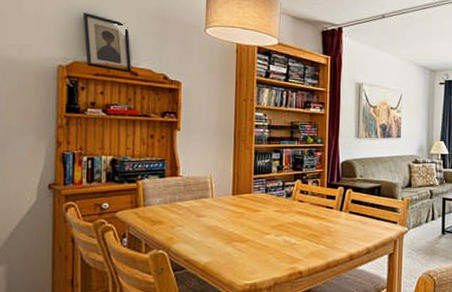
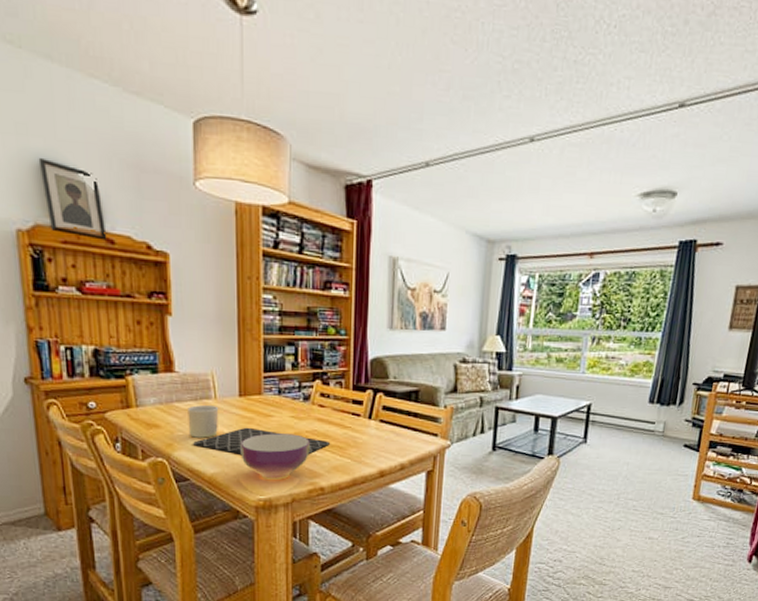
mug: none [187,204,215,231] -> present [188,405,219,438]
placemat: none [191,221,308,245] -> present [193,427,330,454]
bowl: none [231,226,291,267] -> present [240,433,310,481]

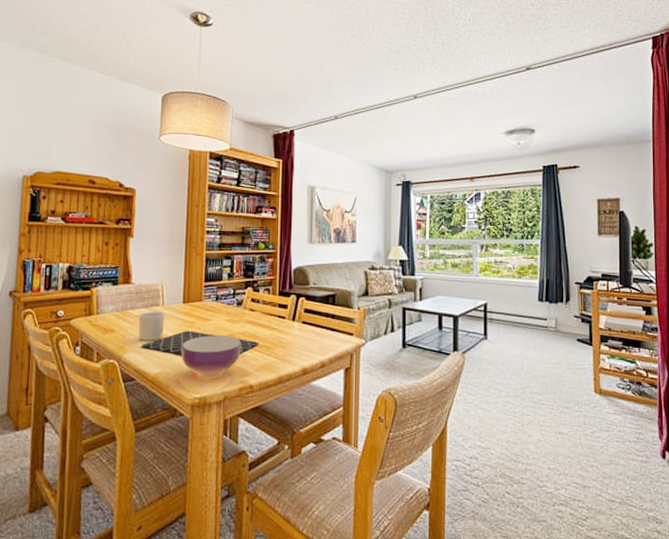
picture frame: present [38,158,107,241] -> none [47,125,90,182]

